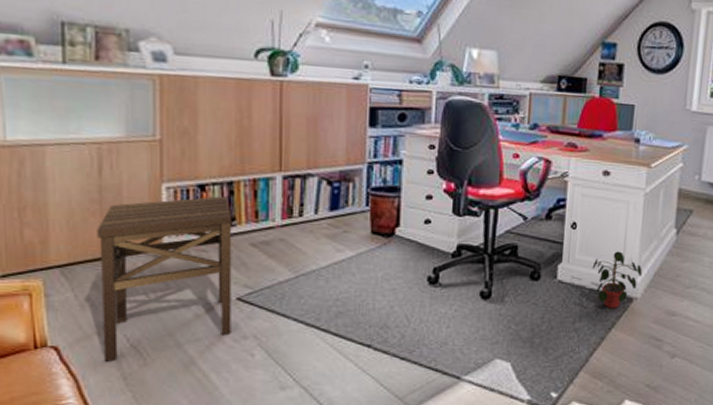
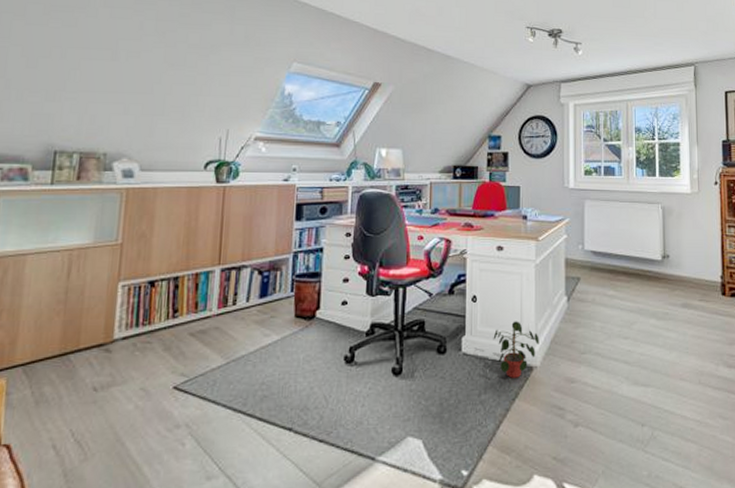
side table: present [97,196,232,362] -> none [48,291,175,458]

